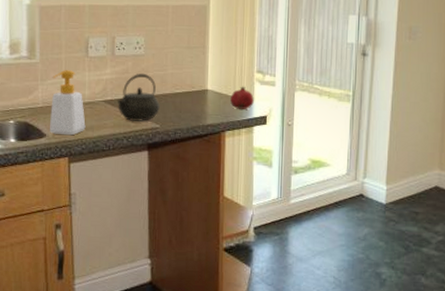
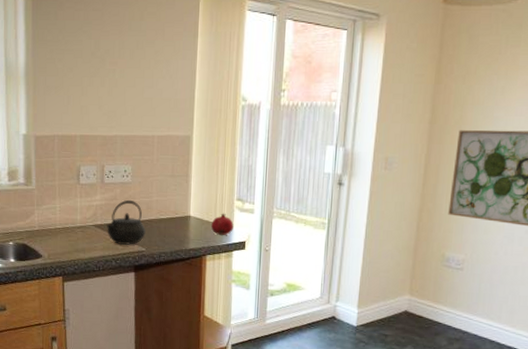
soap bottle: present [50,70,86,136] -> none [45,196,78,257]

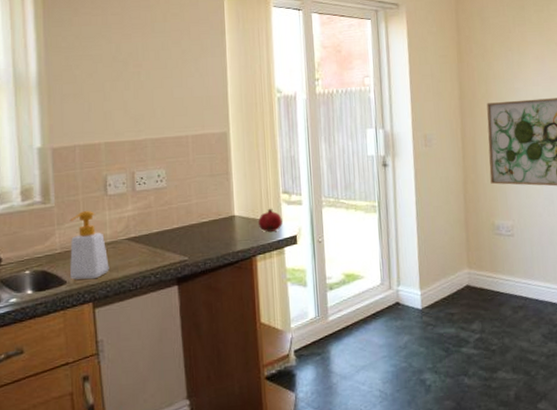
soap bottle: none [45,196,78,257] -> present [69,211,109,280]
kettle: present [106,199,146,246] -> none [141,205,187,258]

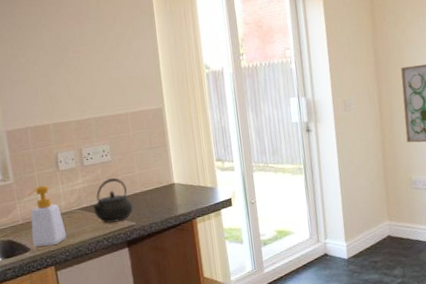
kettle: none [141,205,187,258] -> present [92,177,133,224]
fruit: present [259,208,283,232] -> none [196,175,218,197]

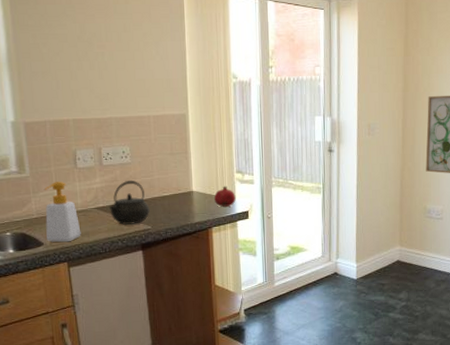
fruit: none [196,175,218,197] -> present [214,186,236,207]

